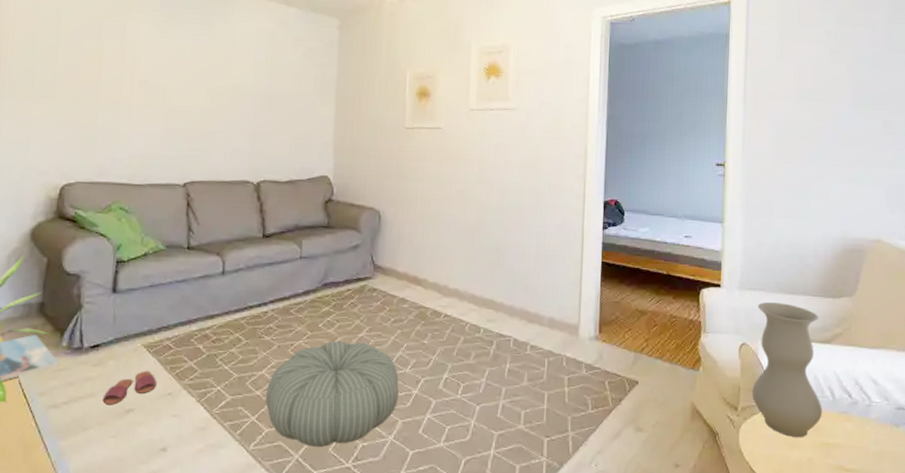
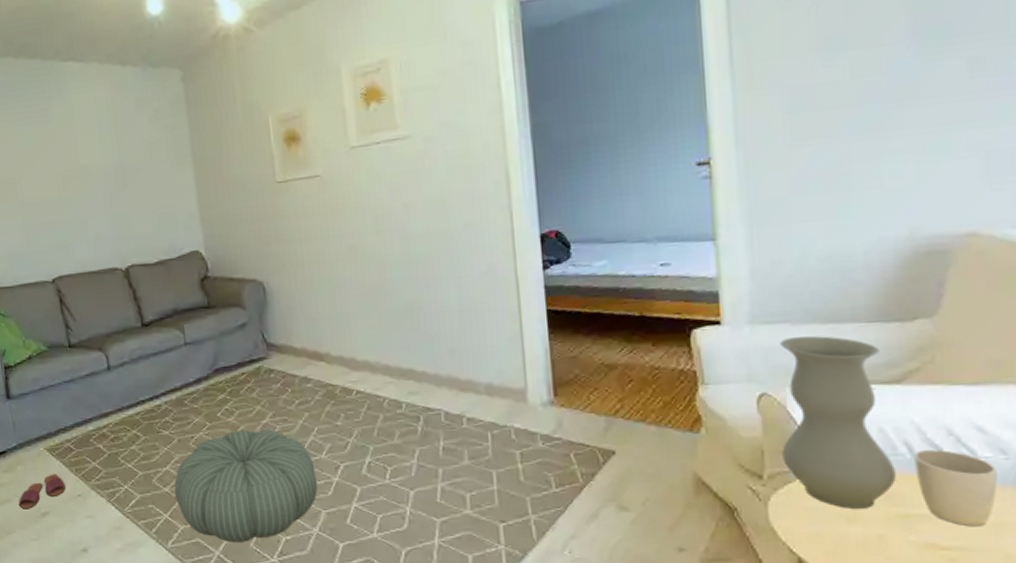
cup: none [834,394,882,454] -> present [914,449,997,527]

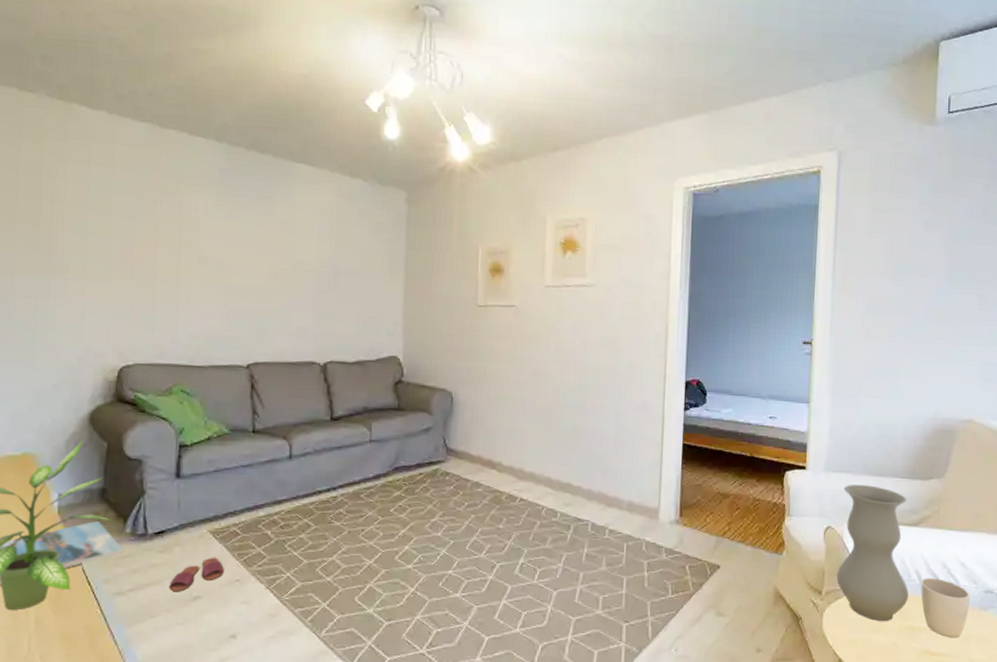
pouf: present [174,429,318,542] -> none [337,527,474,633]

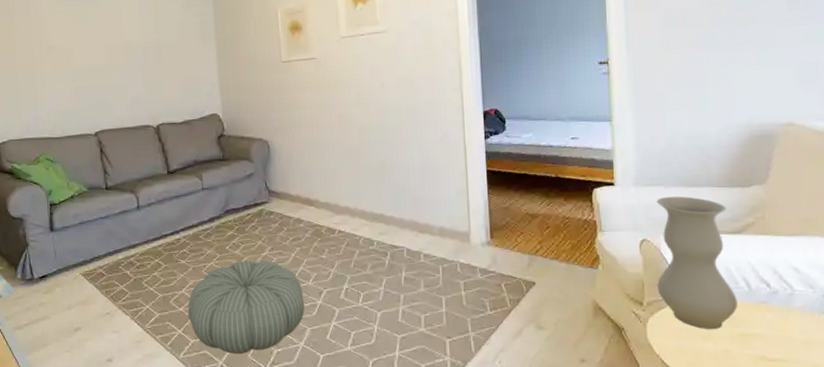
slippers: present [169,557,224,592] -> none [55,295,96,325]
pouf: none [337,527,474,633] -> present [188,260,305,354]
cup: present [920,577,970,638] -> none [750,284,808,344]

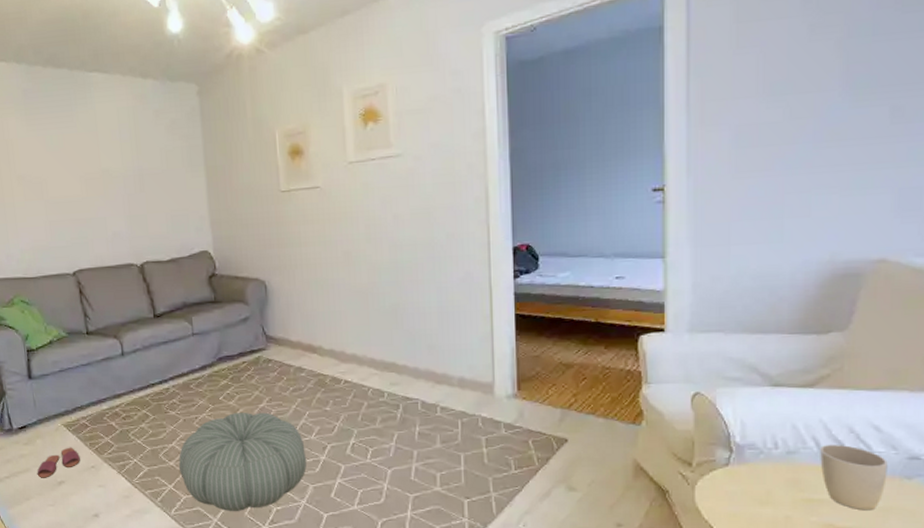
slippers: none [55,295,96,325] -> present [37,447,80,478]
vase: present [656,196,737,329] -> none [710,344,804,493]
cup: none [750,284,808,344] -> present [820,444,888,511]

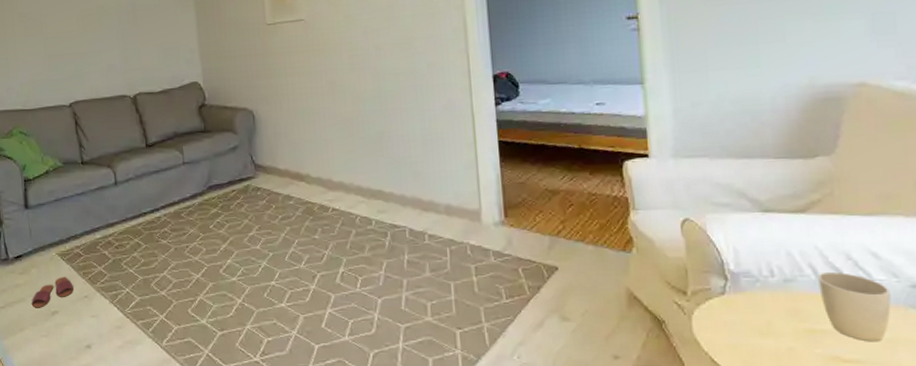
pouf: present [179,412,307,511] -> none [170,241,297,342]

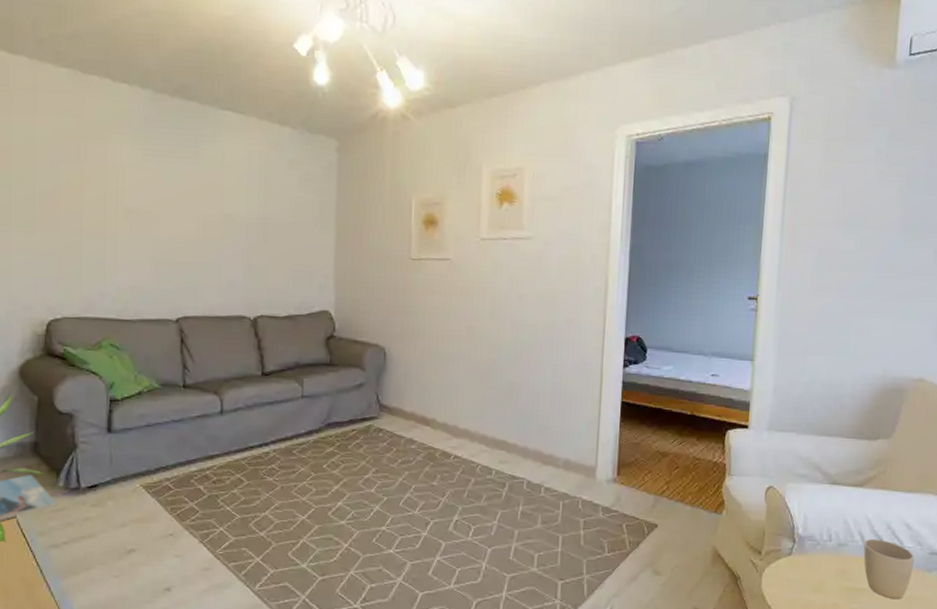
slippers: present [31,276,74,308] -> none [103,511,157,545]

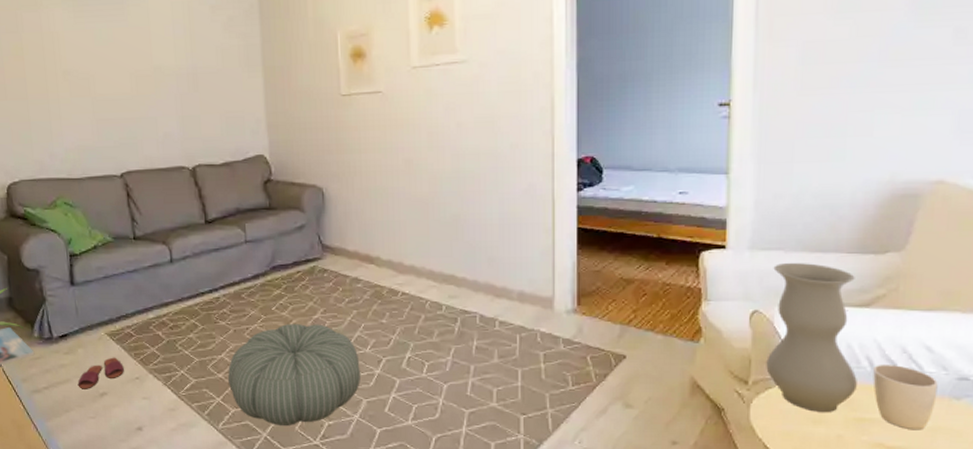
slippers: none [103,511,157,545] -> present [77,357,124,389]
pouf: none [270,483,407,588] -> present [228,324,360,425]
vase: none [777,443,852,582] -> present [766,262,857,412]

